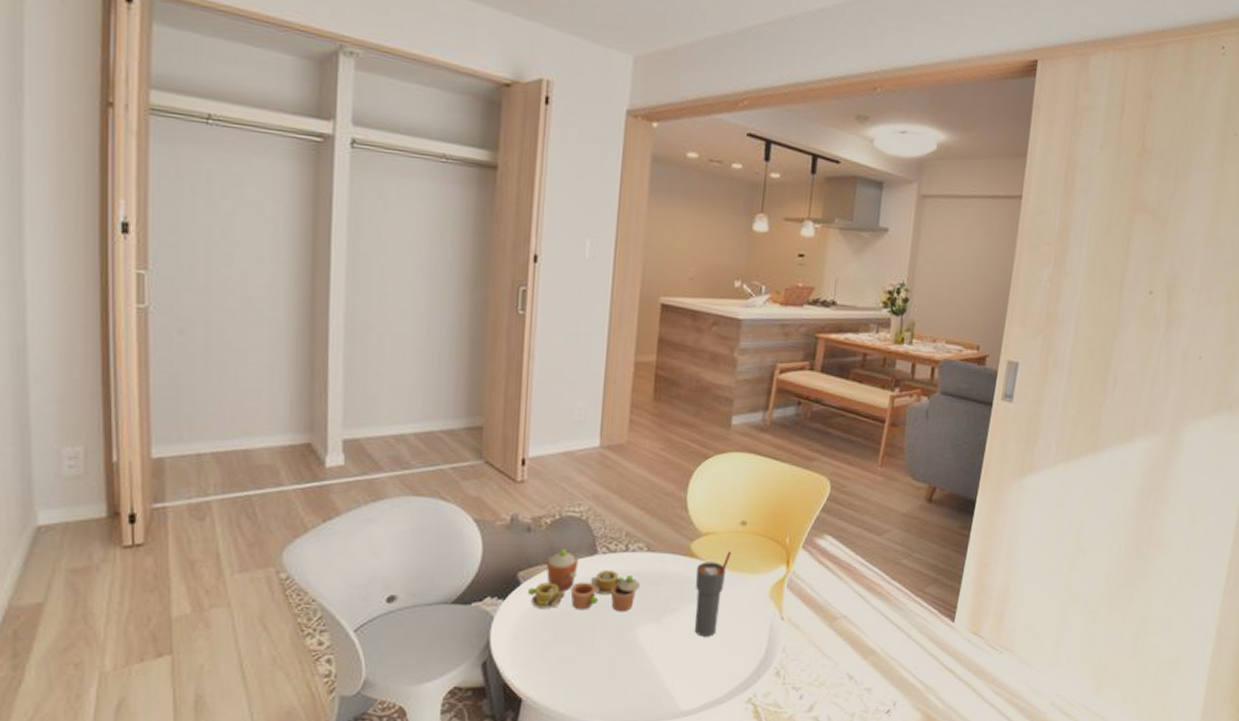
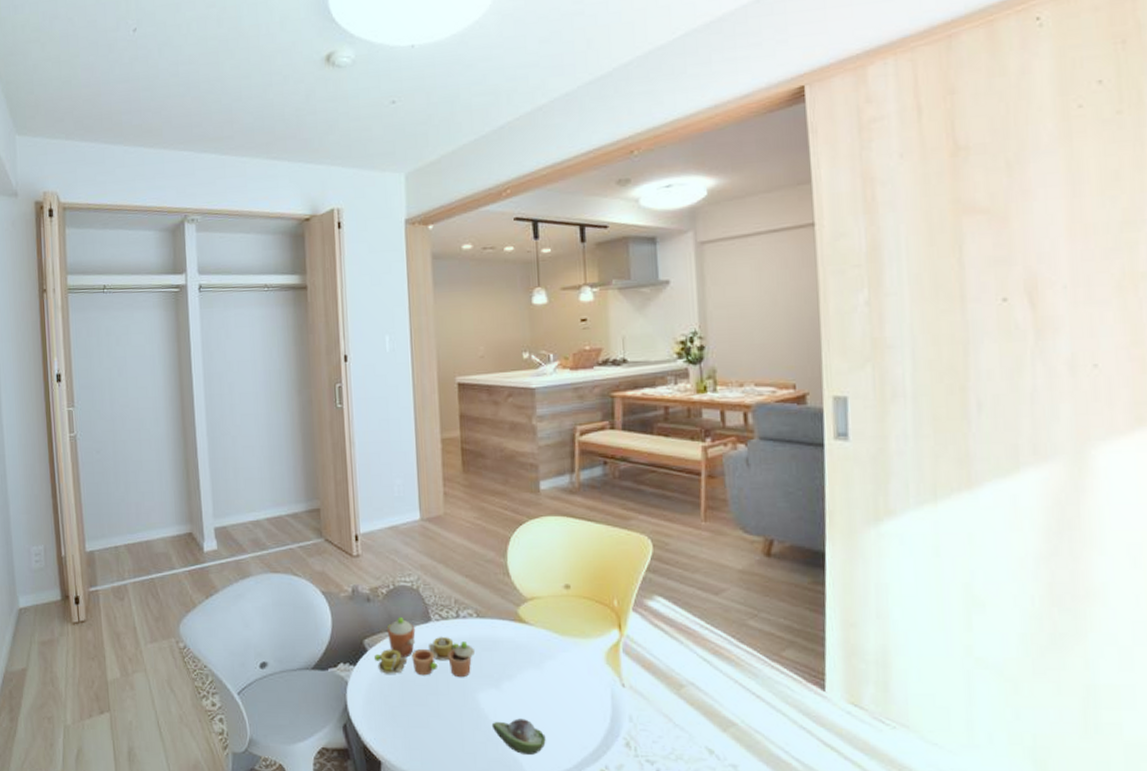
fruit: none [647,652,701,686] -> present [491,718,546,754]
cup: present [695,551,731,637] -> none [526,615,559,704]

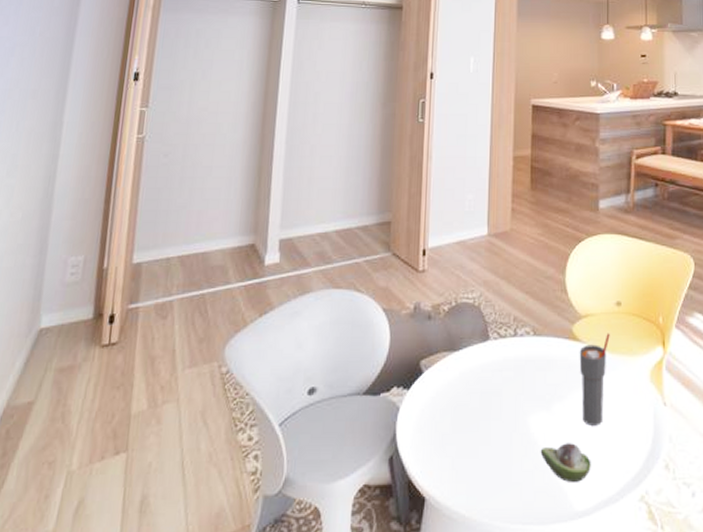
toy tea set: present [374,616,474,678] -> none [430,335,529,400]
cup: none [526,615,559,704] -> present [579,333,610,426]

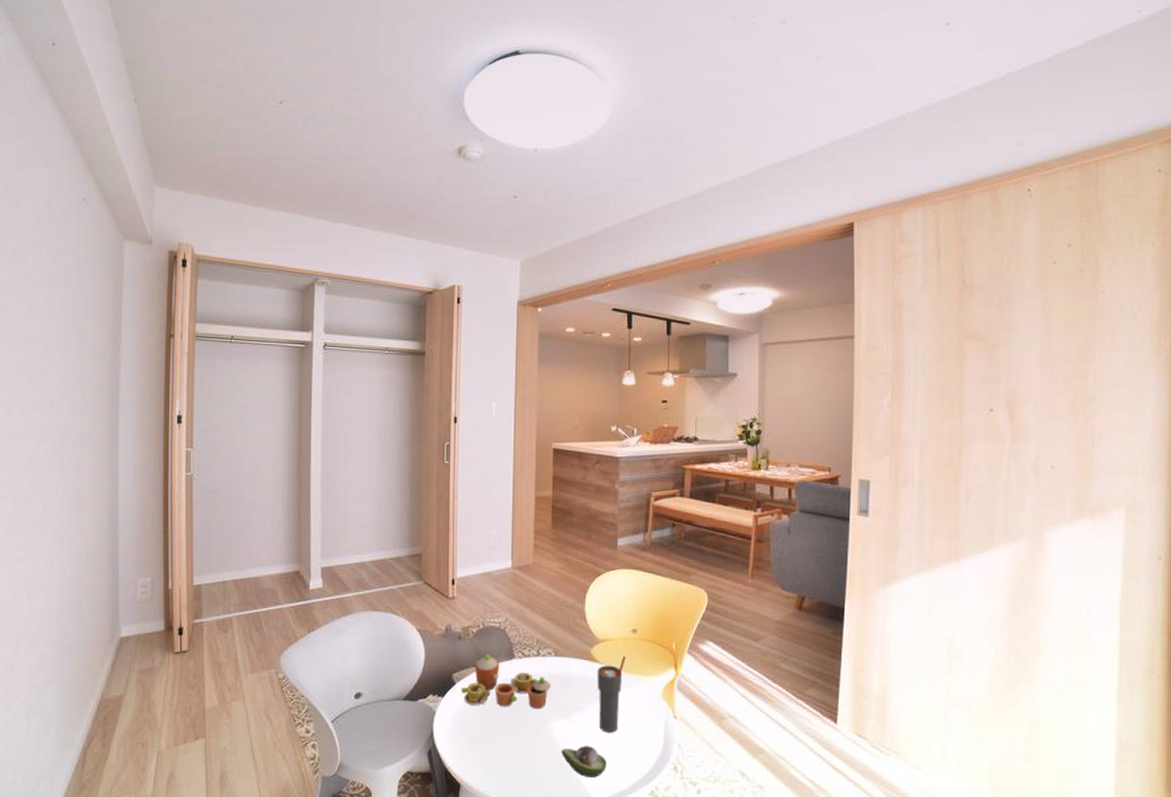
toy tea set: none [430,335,529,400] -> present [461,653,551,709]

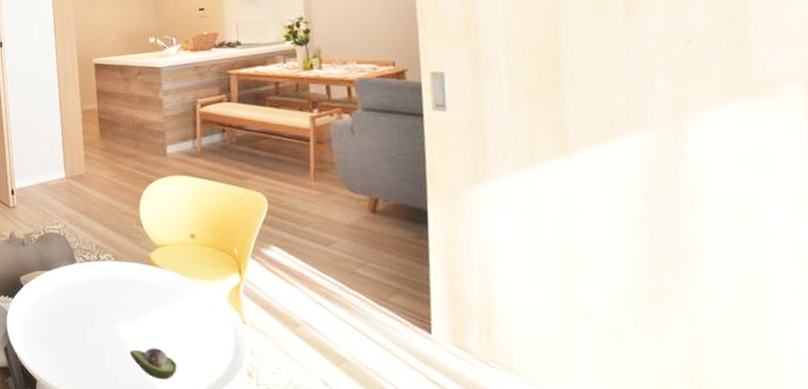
toy tea set: present [461,653,551,709] -> none [29,258,114,311]
cup: present [597,656,626,733] -> none [158,260,186,336]

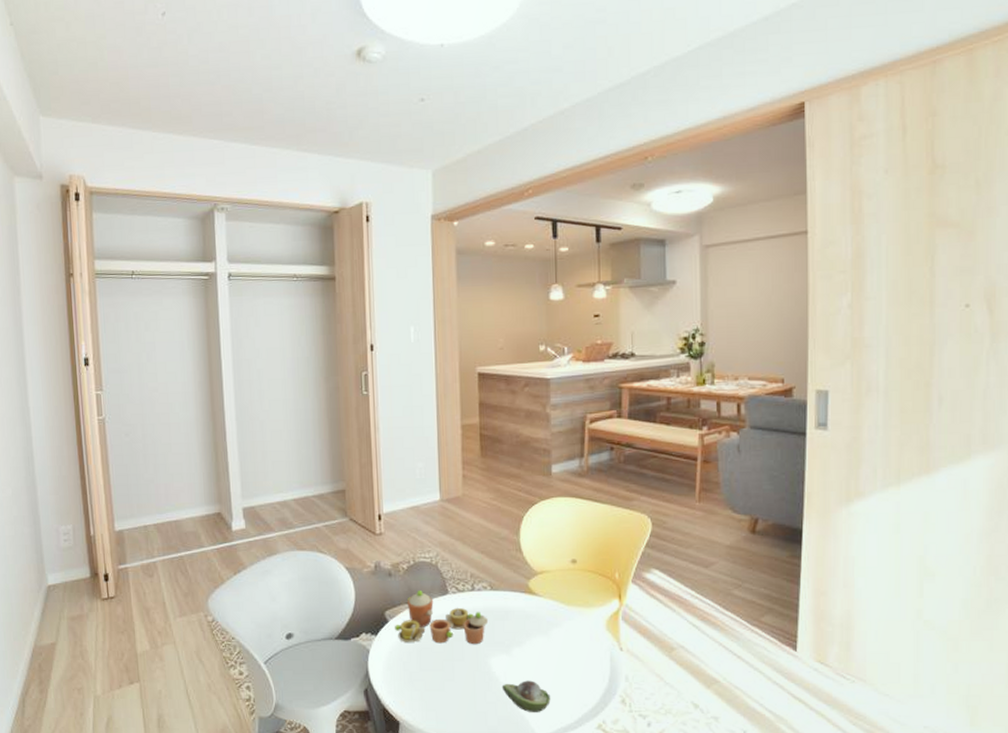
toy tea set: none [29,258,114,311] -> present [395,589,488,645]

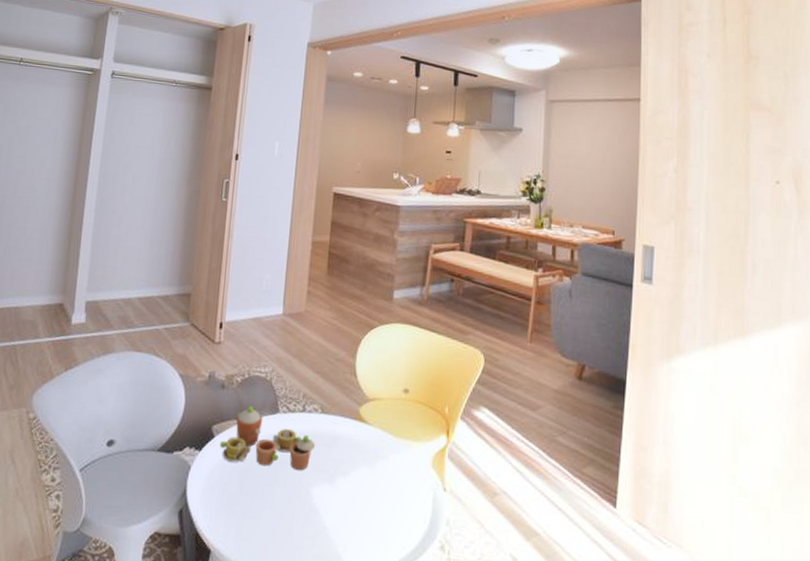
fruit: present [502,680,551,712] -> none [321,515,369,552]

